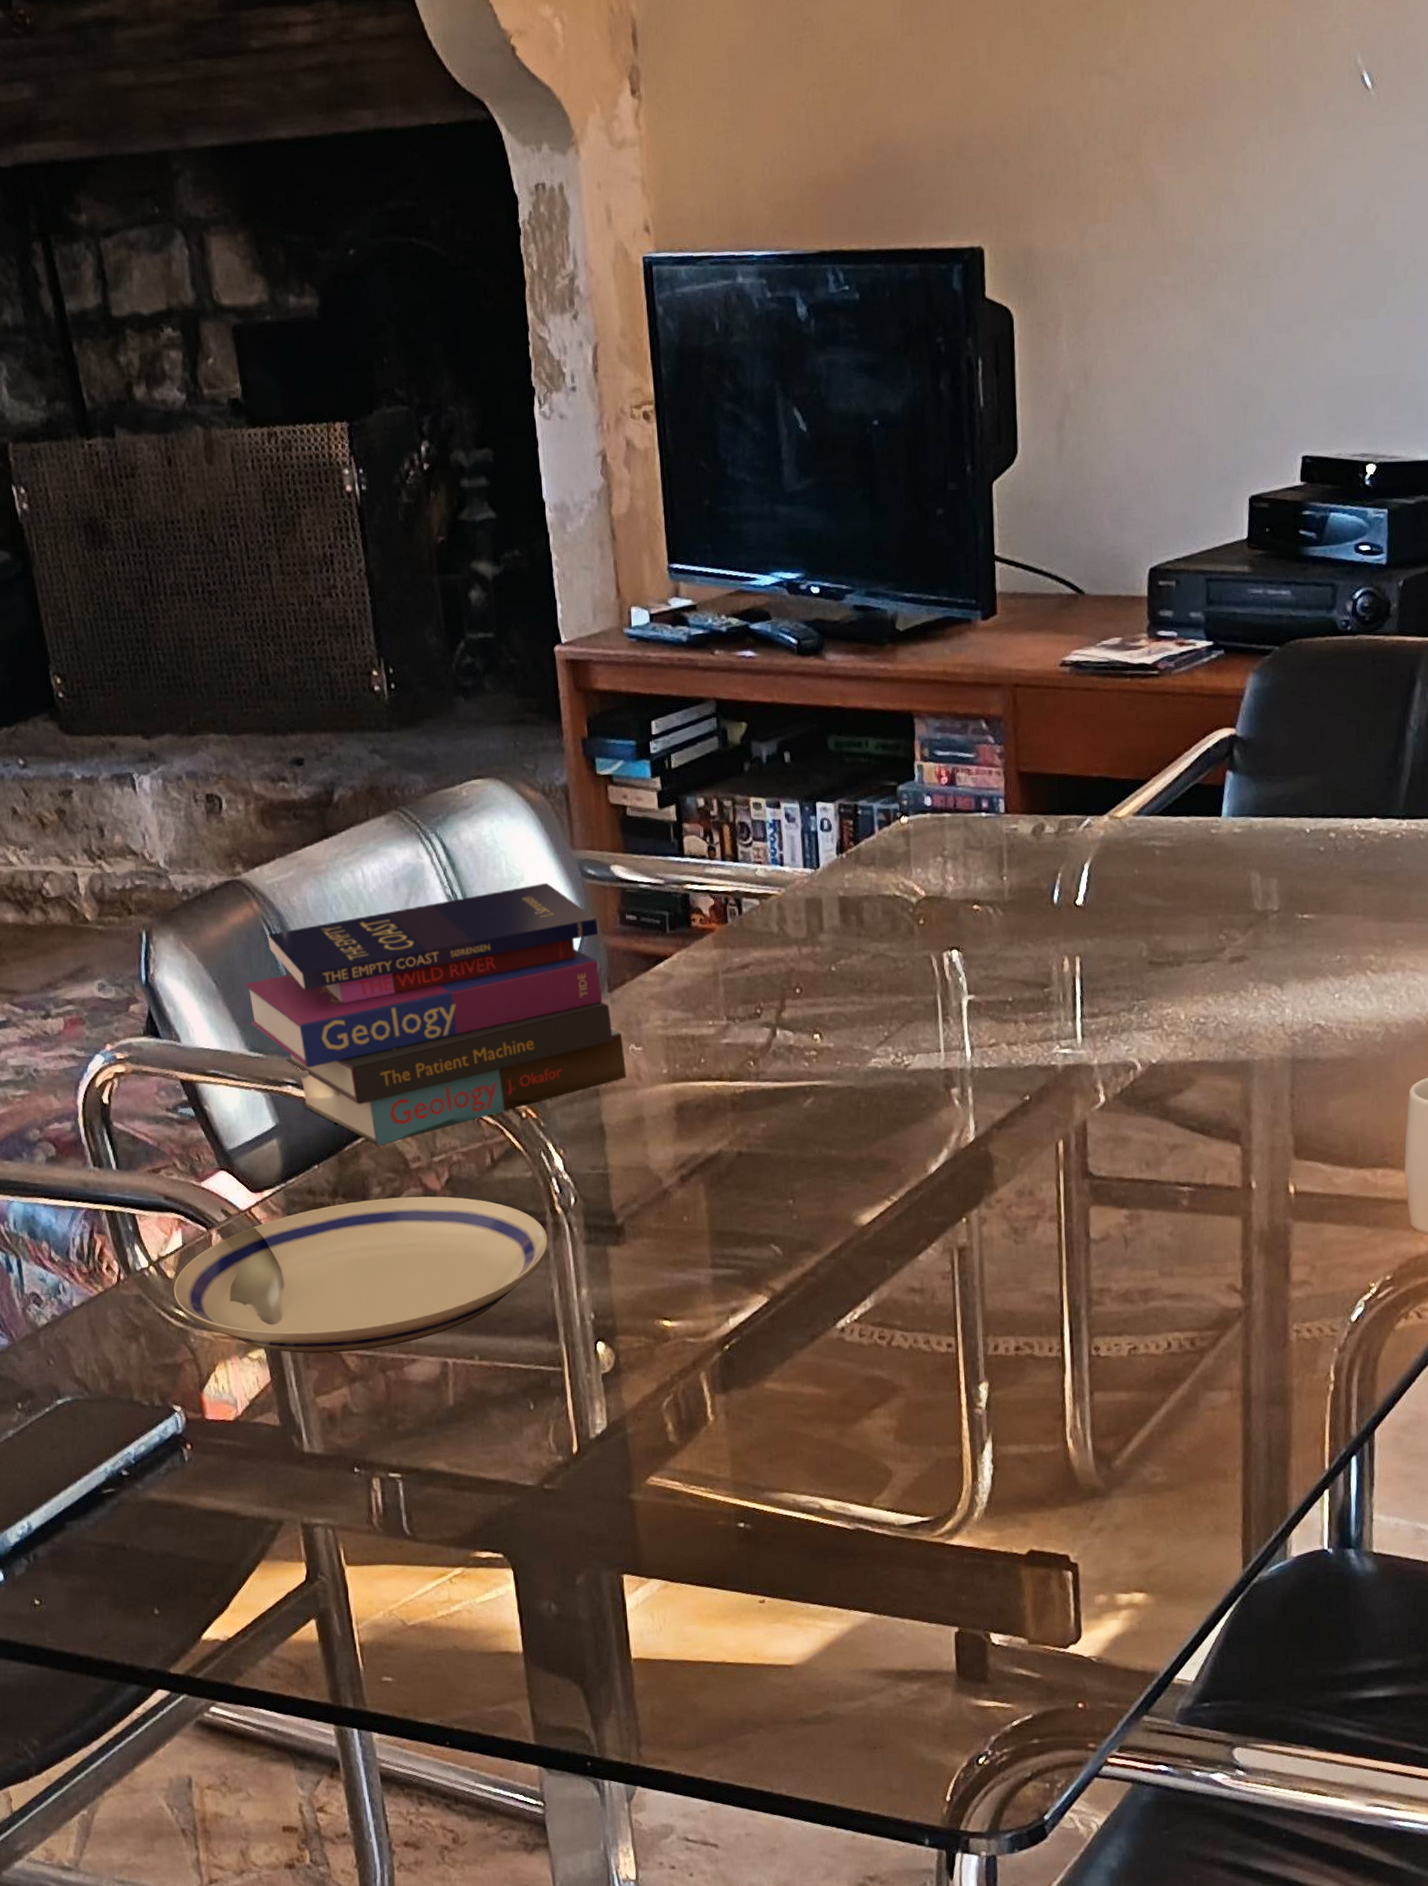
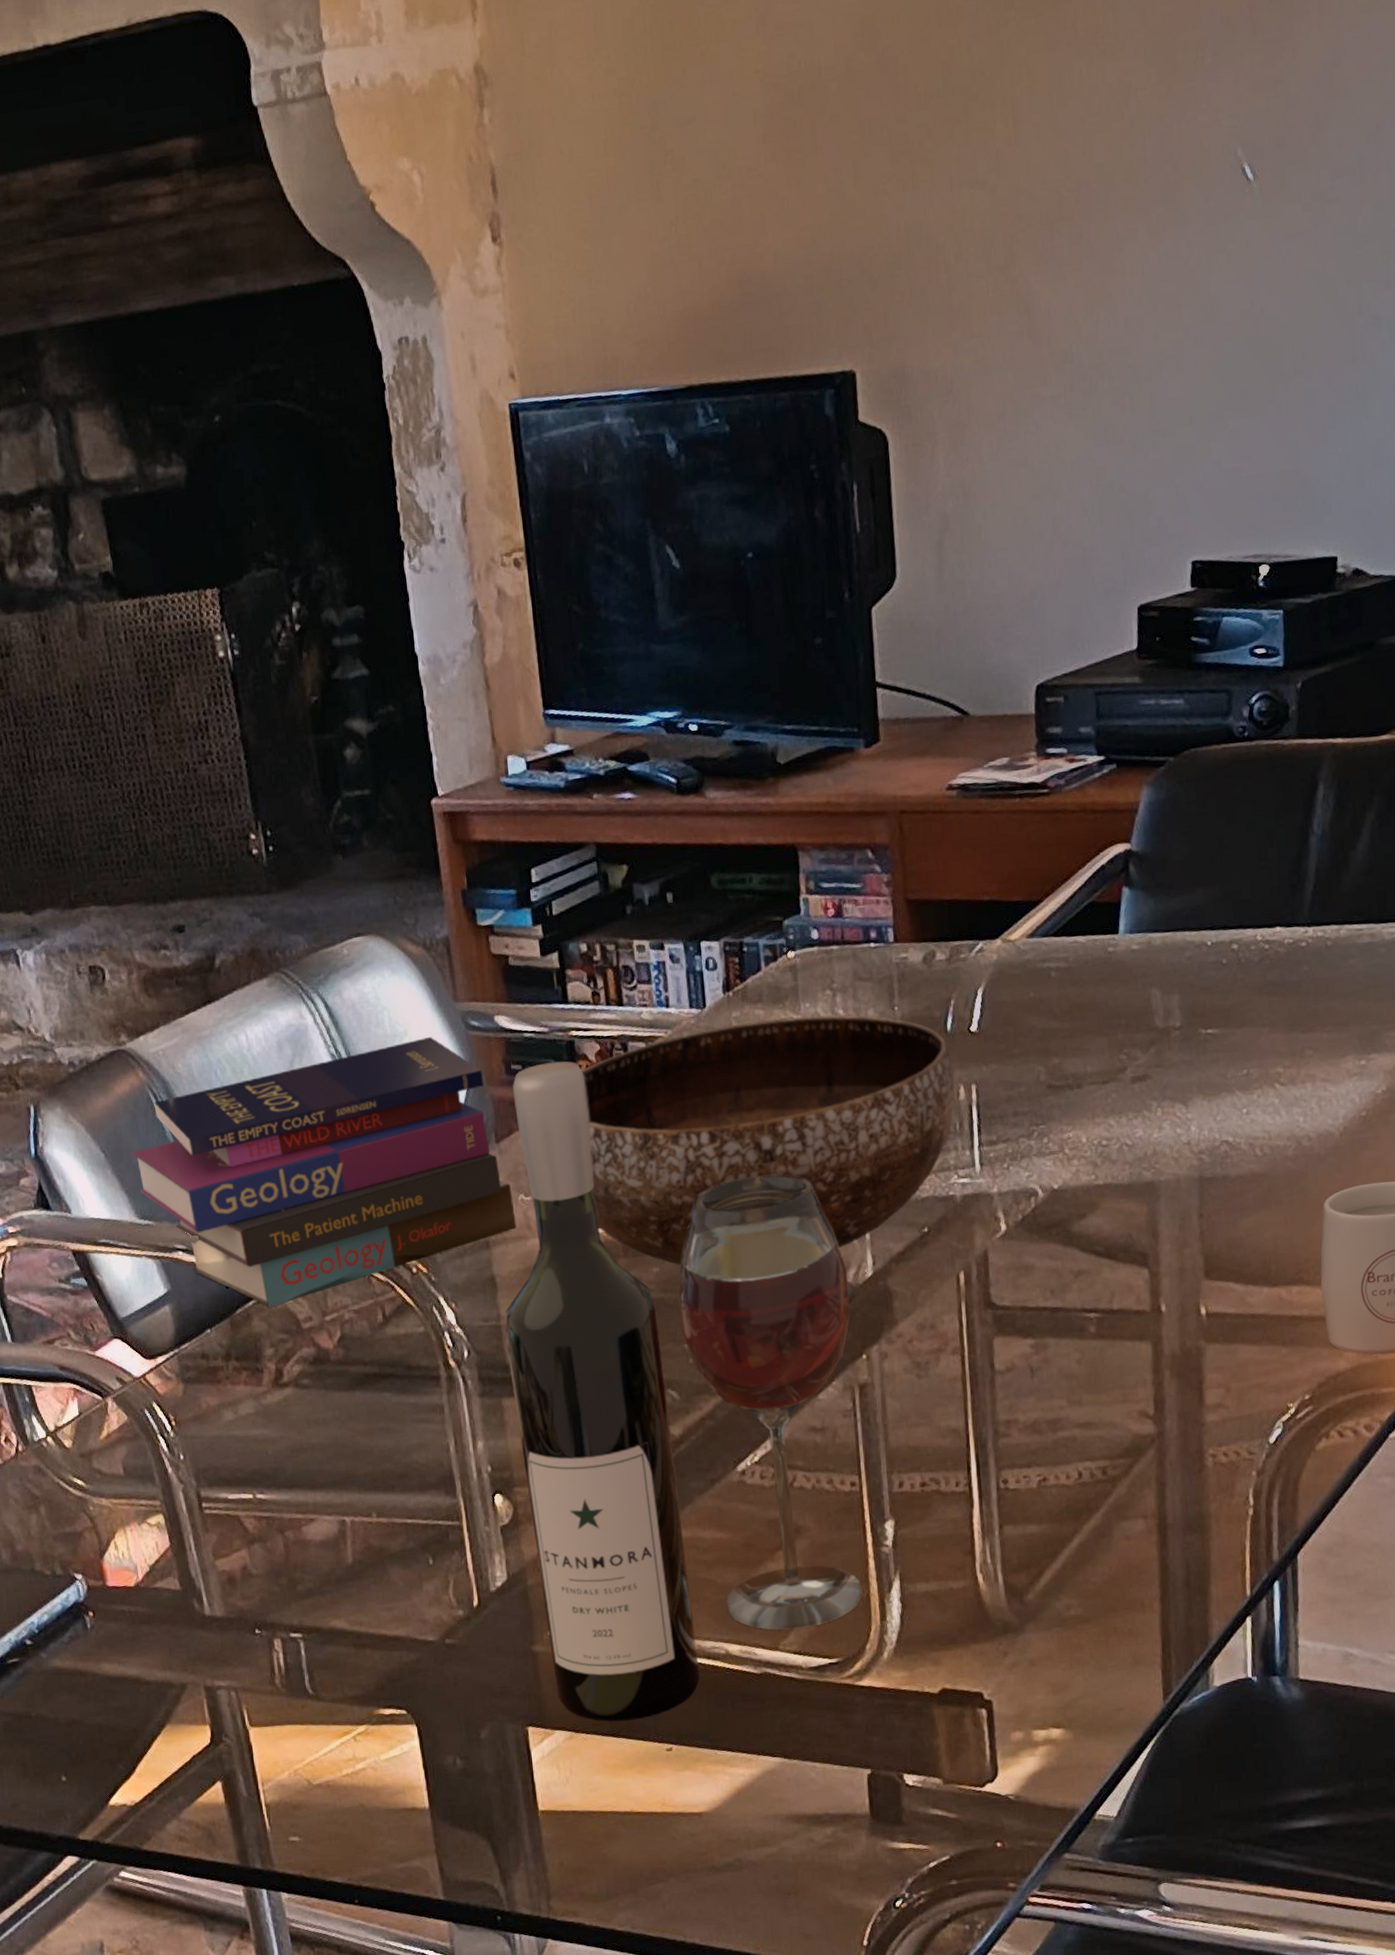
plate: present [173,1196,548,1354] -> none [71,1355,443,1517]
bottle: none [612,914,794,1572] -> present [505,1061,700,1722]
bowl: none [695,881,1060,1168] -> present [581,1014,955,1304]
wineglass: none [783,1036,955,1487] -> present [677,1175,862,1630]

